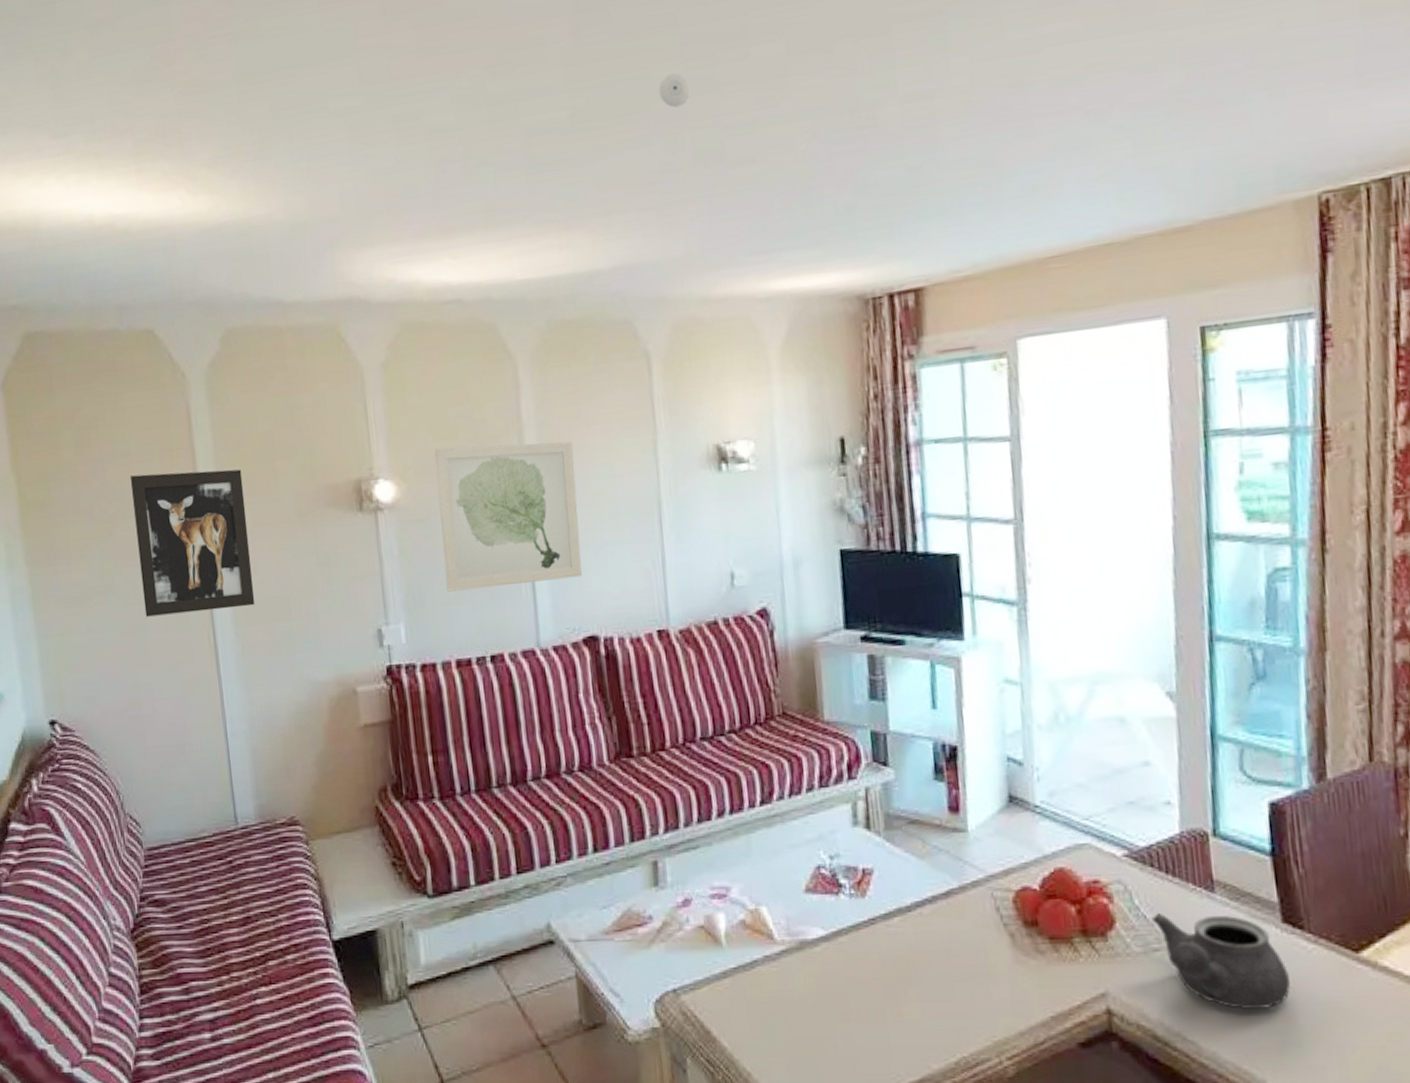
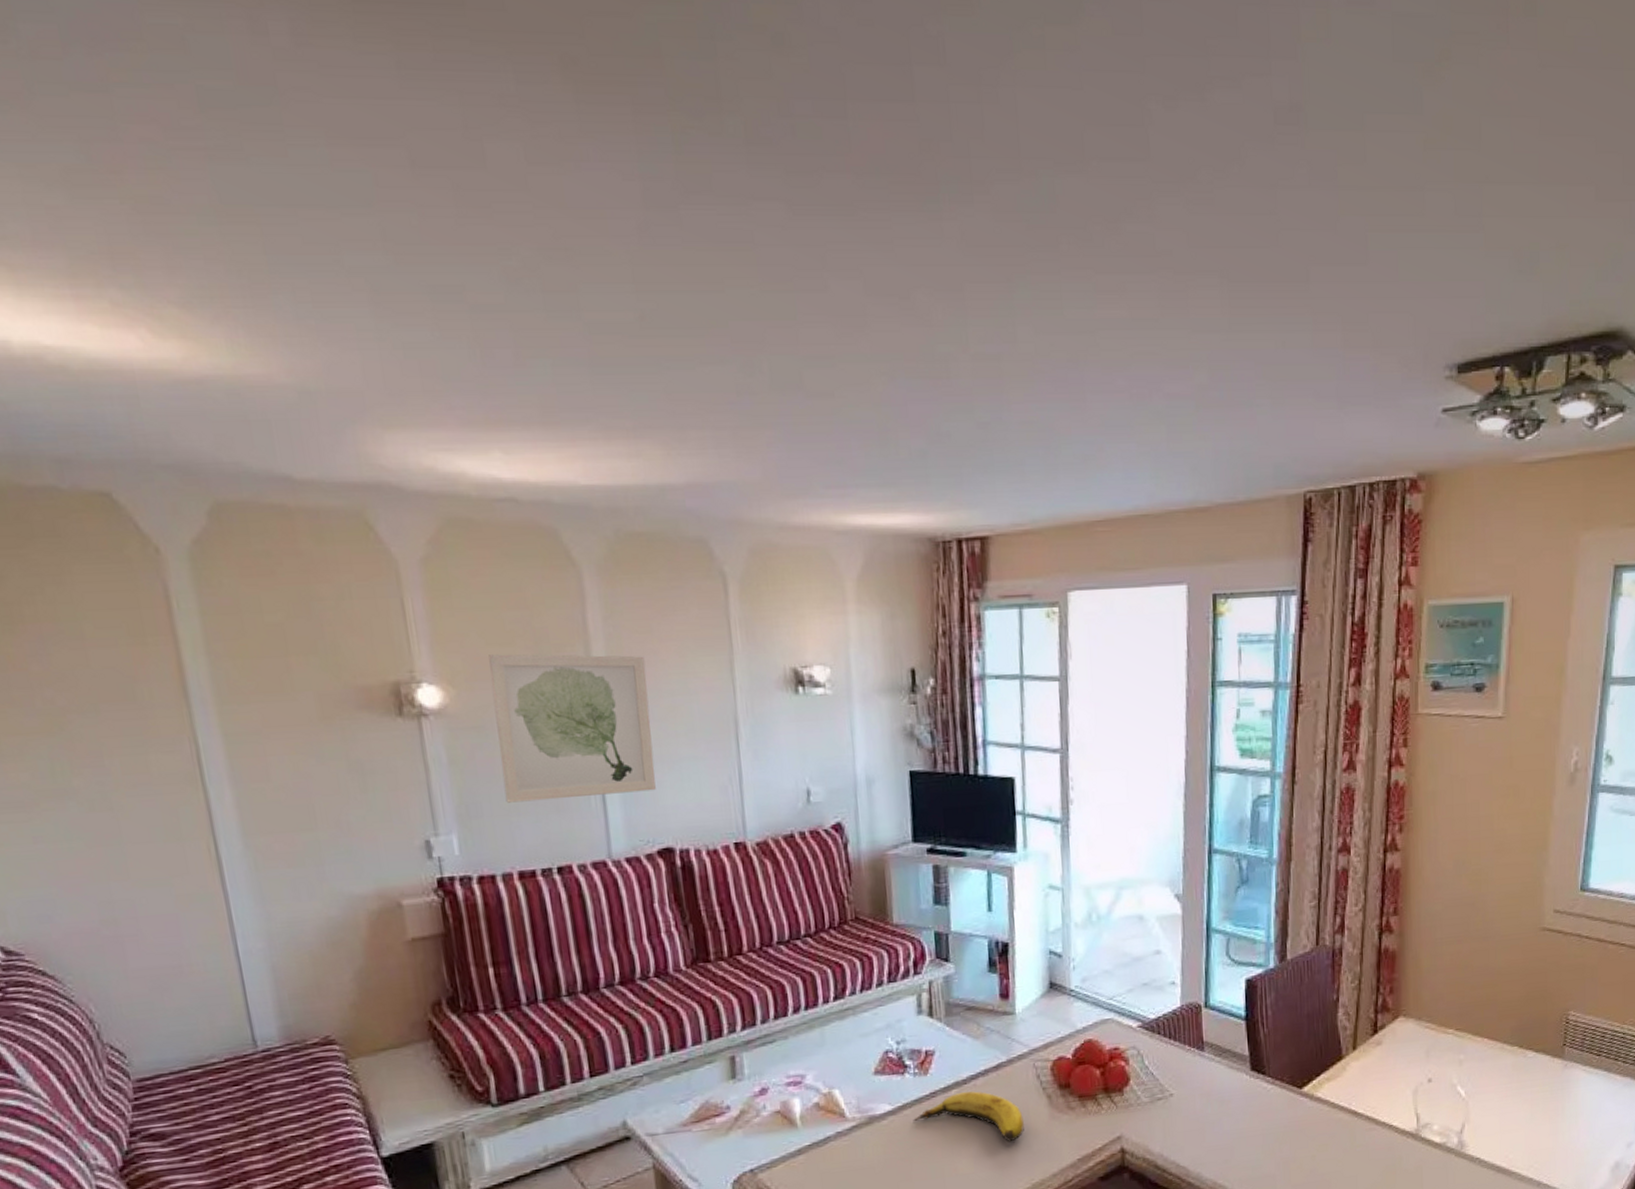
wall art: present [129,469,256,617] -> none [86,662,270,825]
smoke detector: present [659,73,692,108] -> none [734,294,770,329]
banana: none [849,921,982,987] -> present [912,1091,1024,1142]
teapot: present [1152,912,1290,1009] -> none [1157,1068,1254,1139]

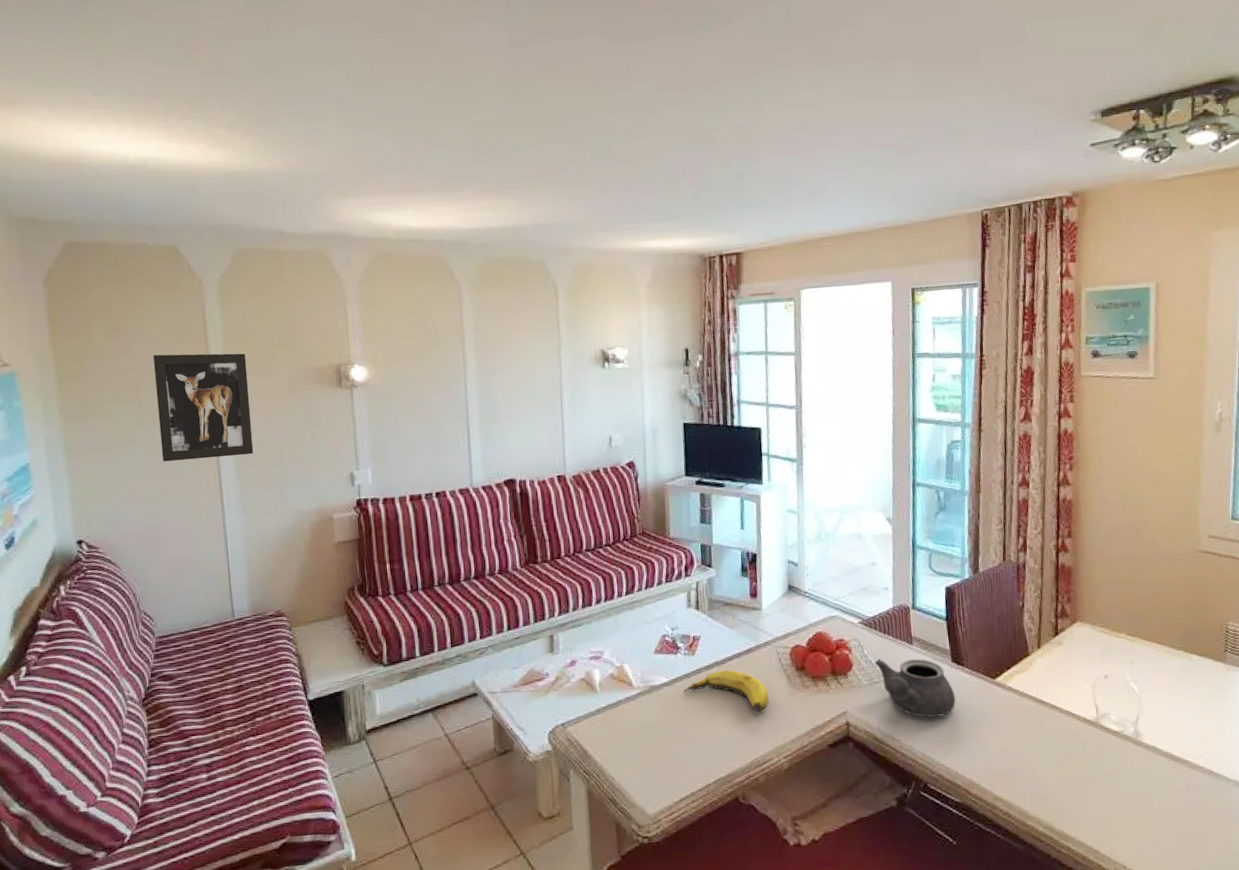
wall art: none [86,662,270,825] -> present [152,353,254,462]
wall art: present [489,654,656,803] -> none [398,343,505,447]
teapot: none [1157,1068,1254,1139] -> present [875,658,956,718]

